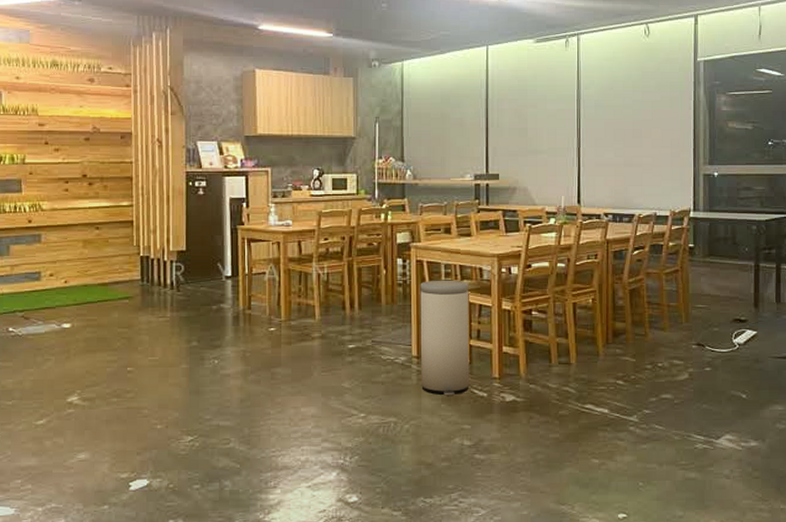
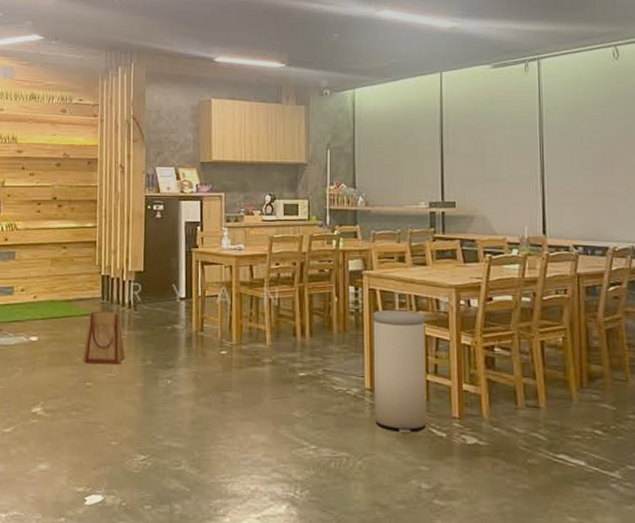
shopping bag: none [121,294,169,349] -> present [82,311,126,364]

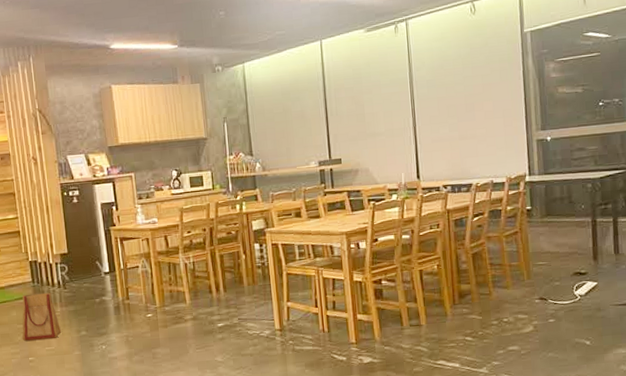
pedal bin: present [373,309,427,434] -> none [277,258,330,362]

